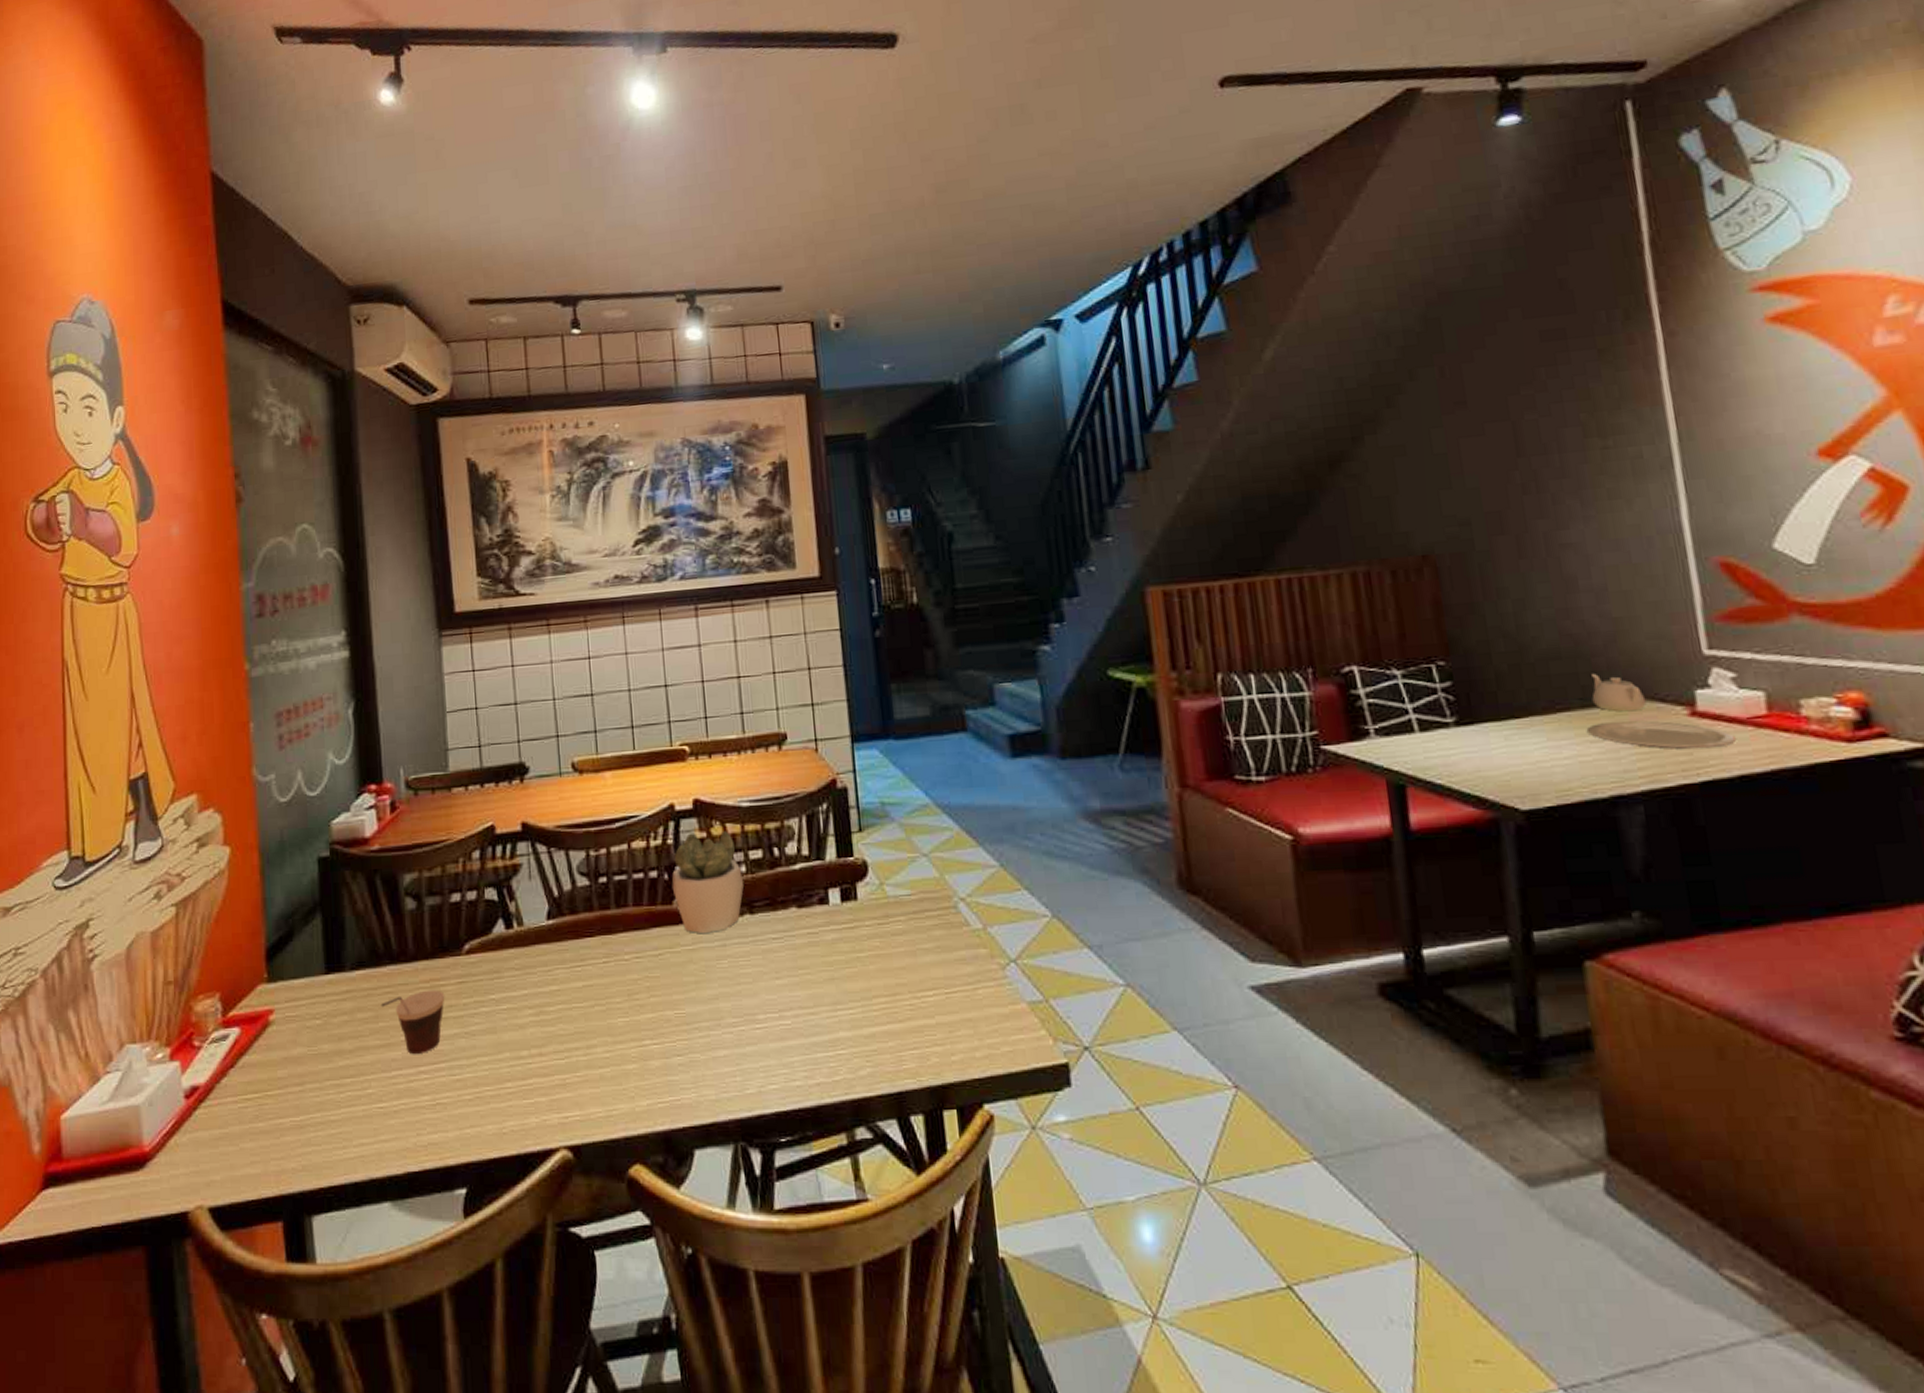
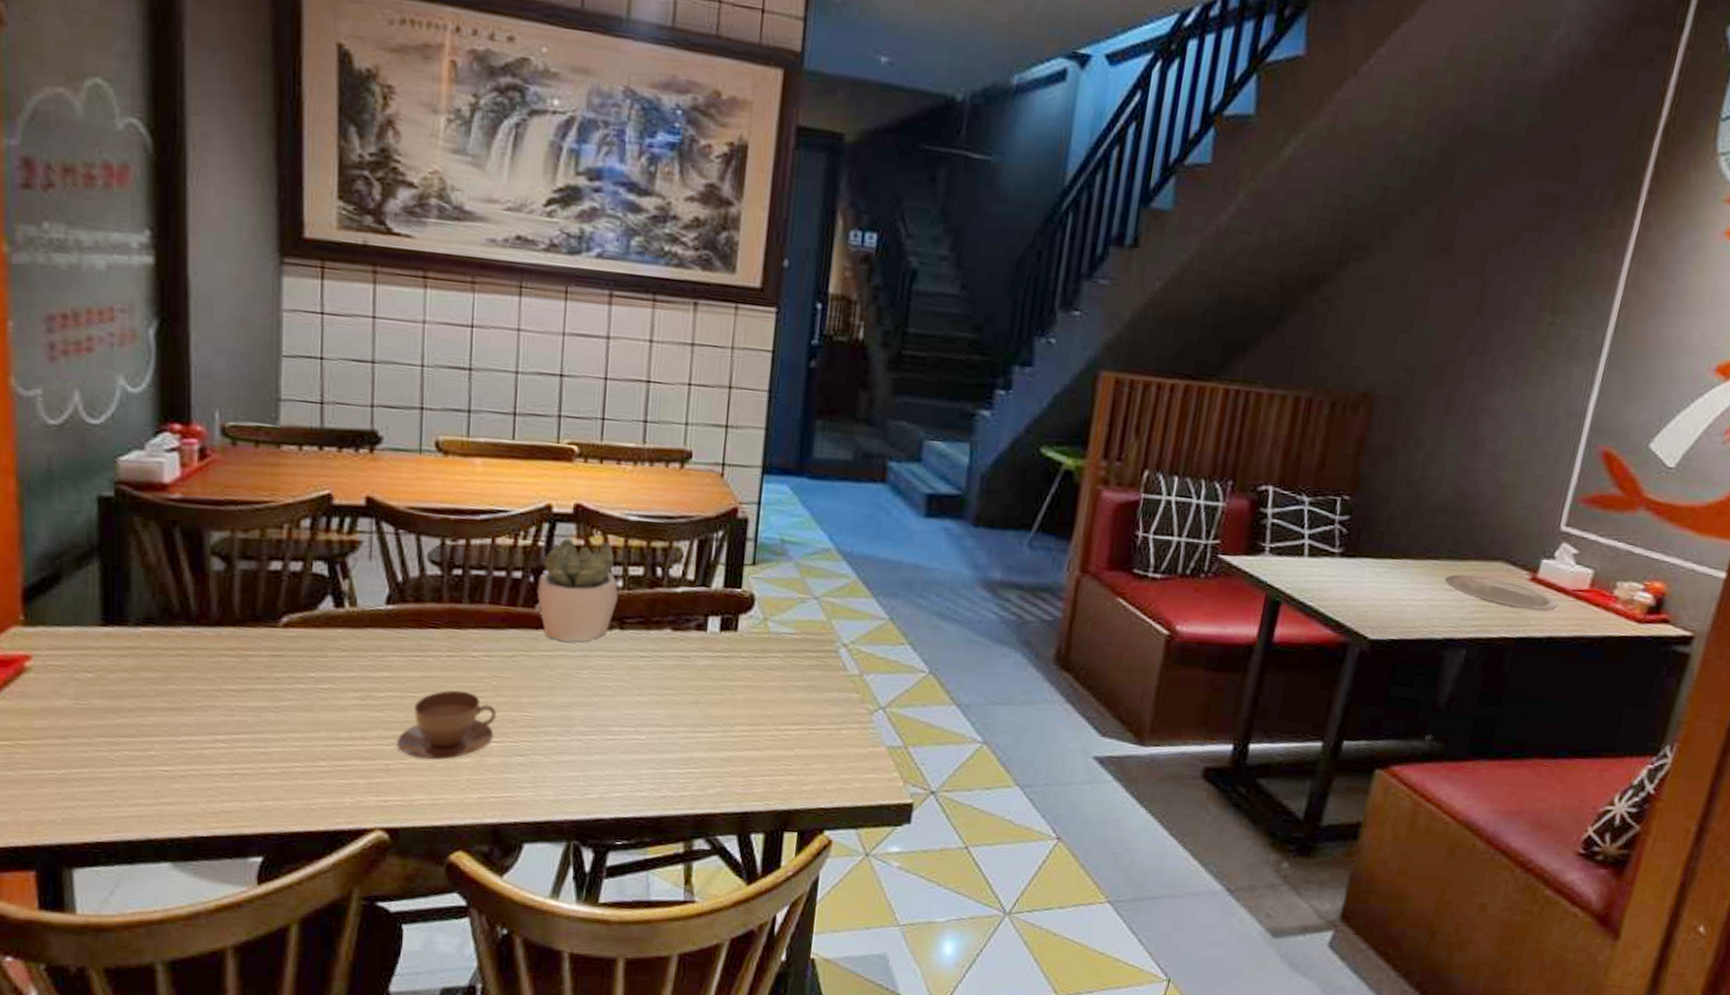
cup: present [381,989,445,1055] -> none [172,658,254,723]
teacup: none [570,995,653,1070] -> present [397,690,497,760]
teapot: present [1591,673,1647,712] -> none [1458,529,1502,570]

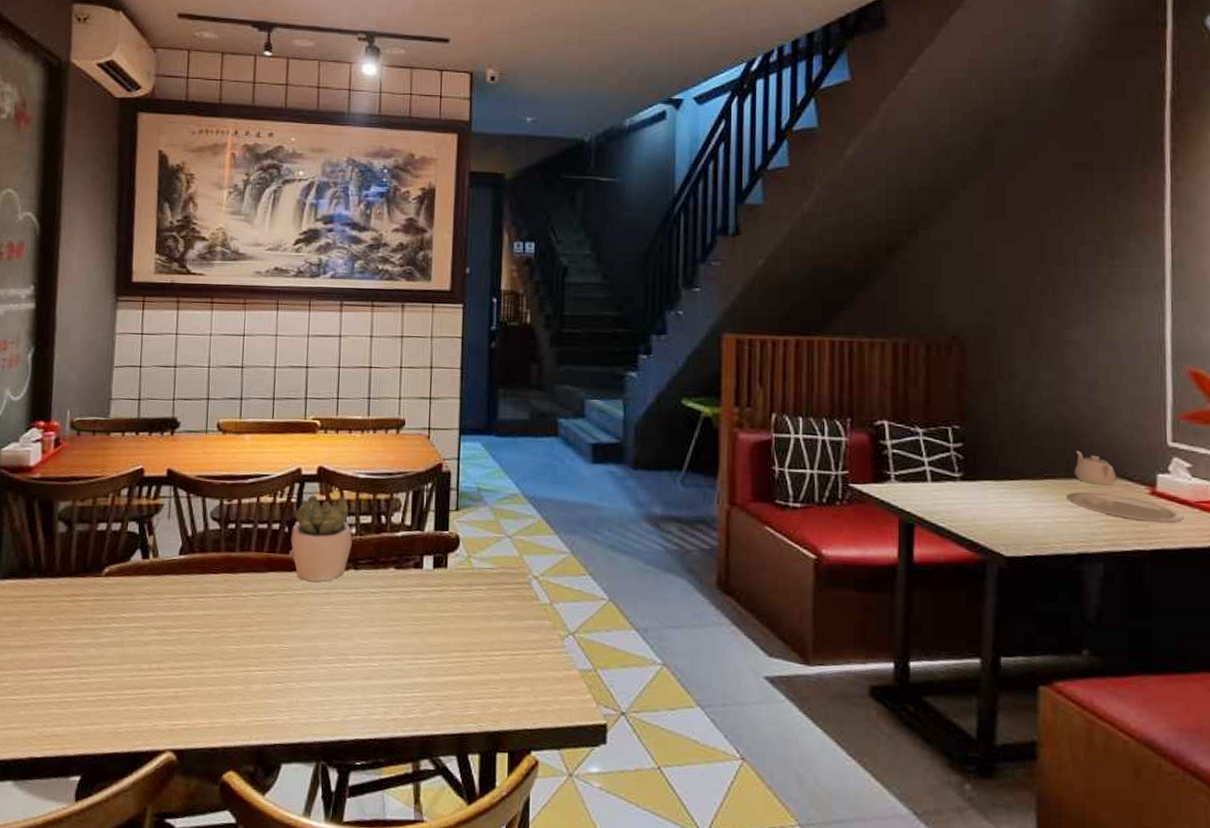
teacup: present [397,690,497,760] -> none [184,626,260,688]
teapot: none [1458,529,1502,570] -> present [1074,450,1117,486]

